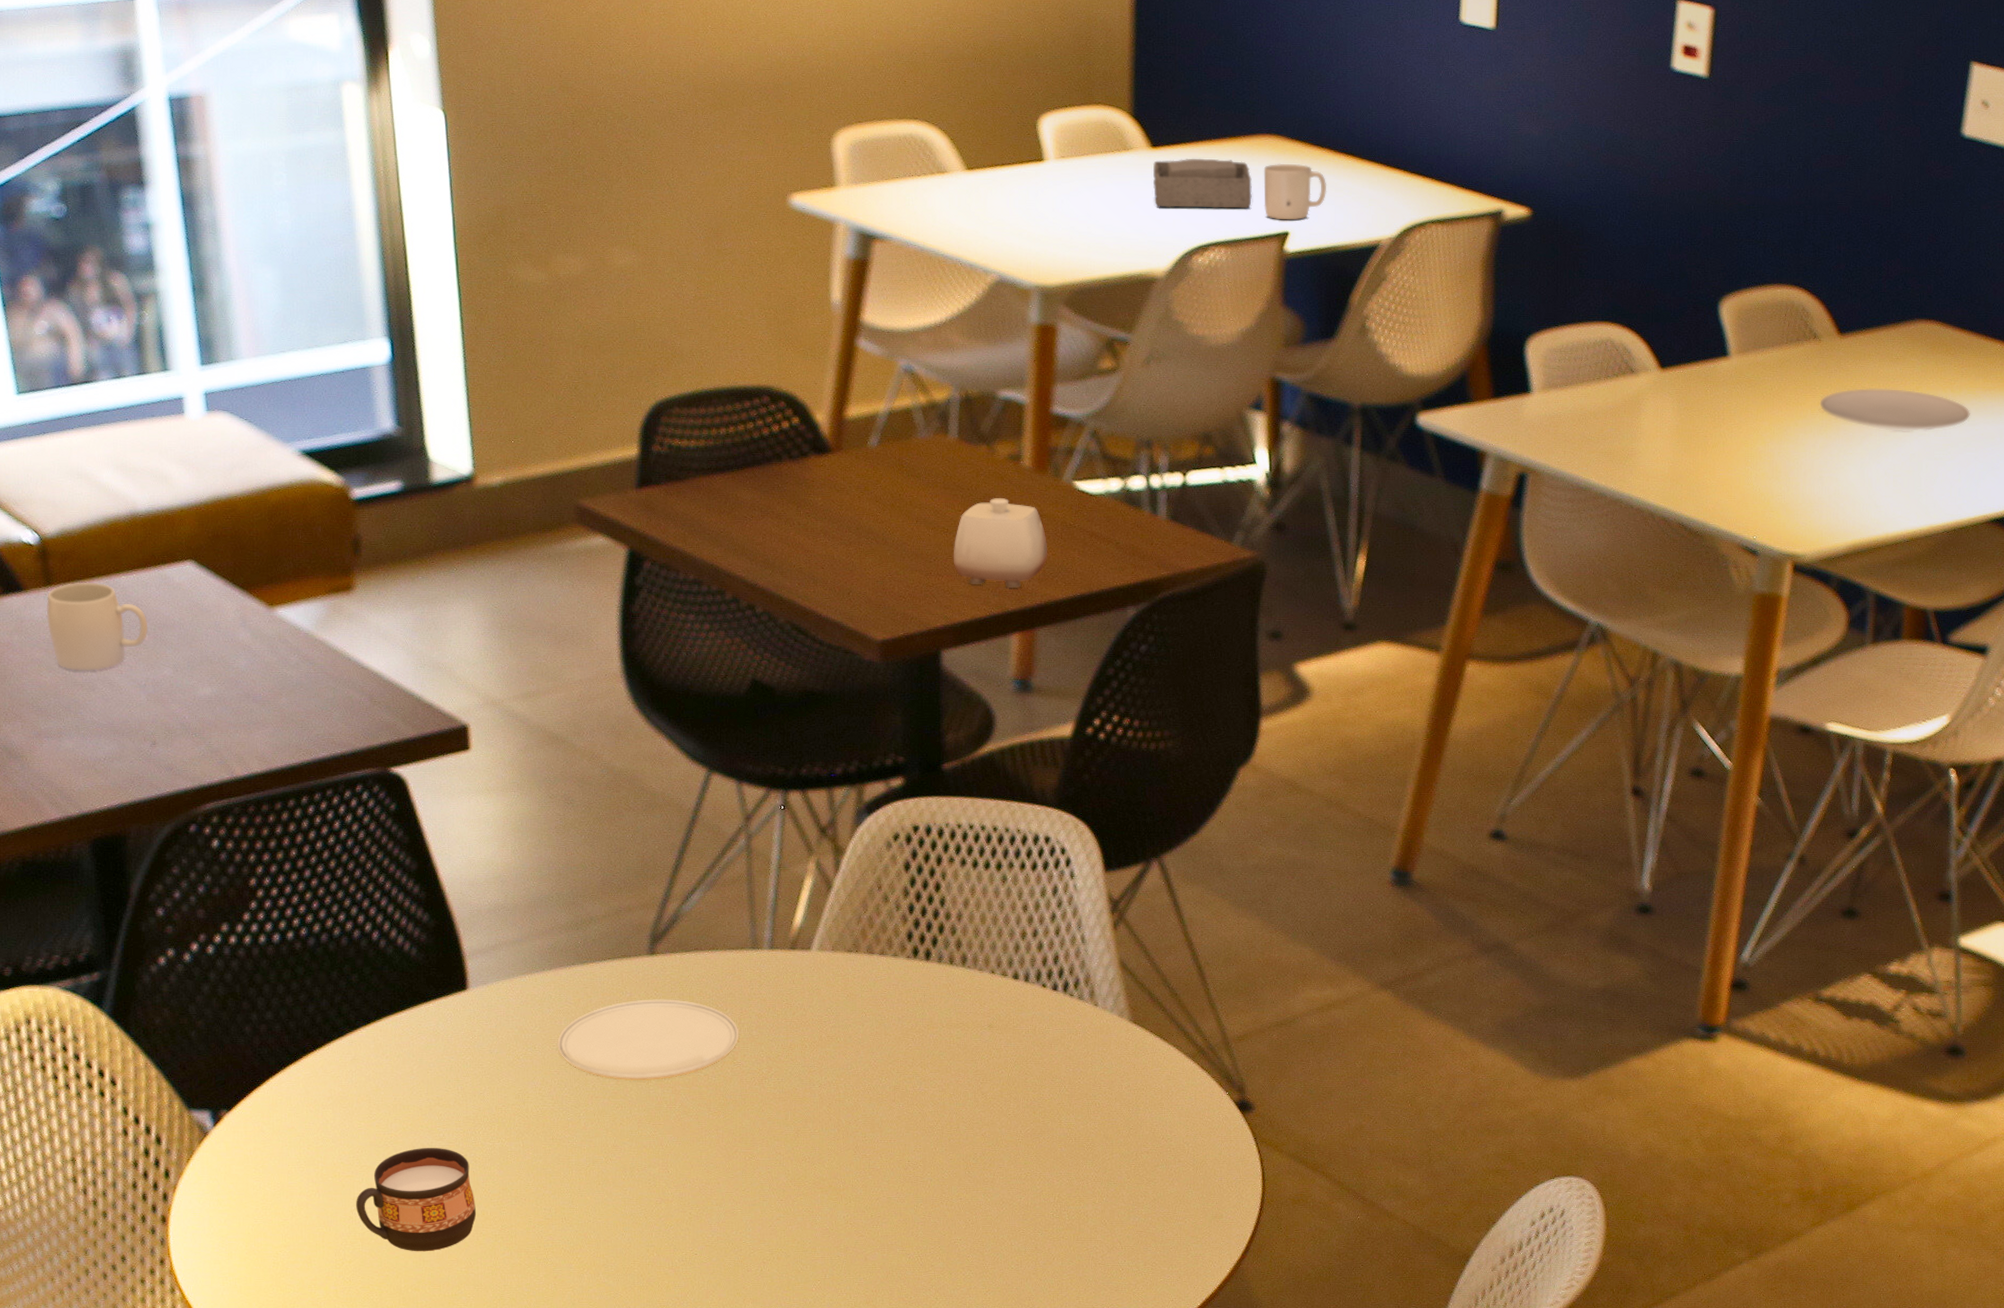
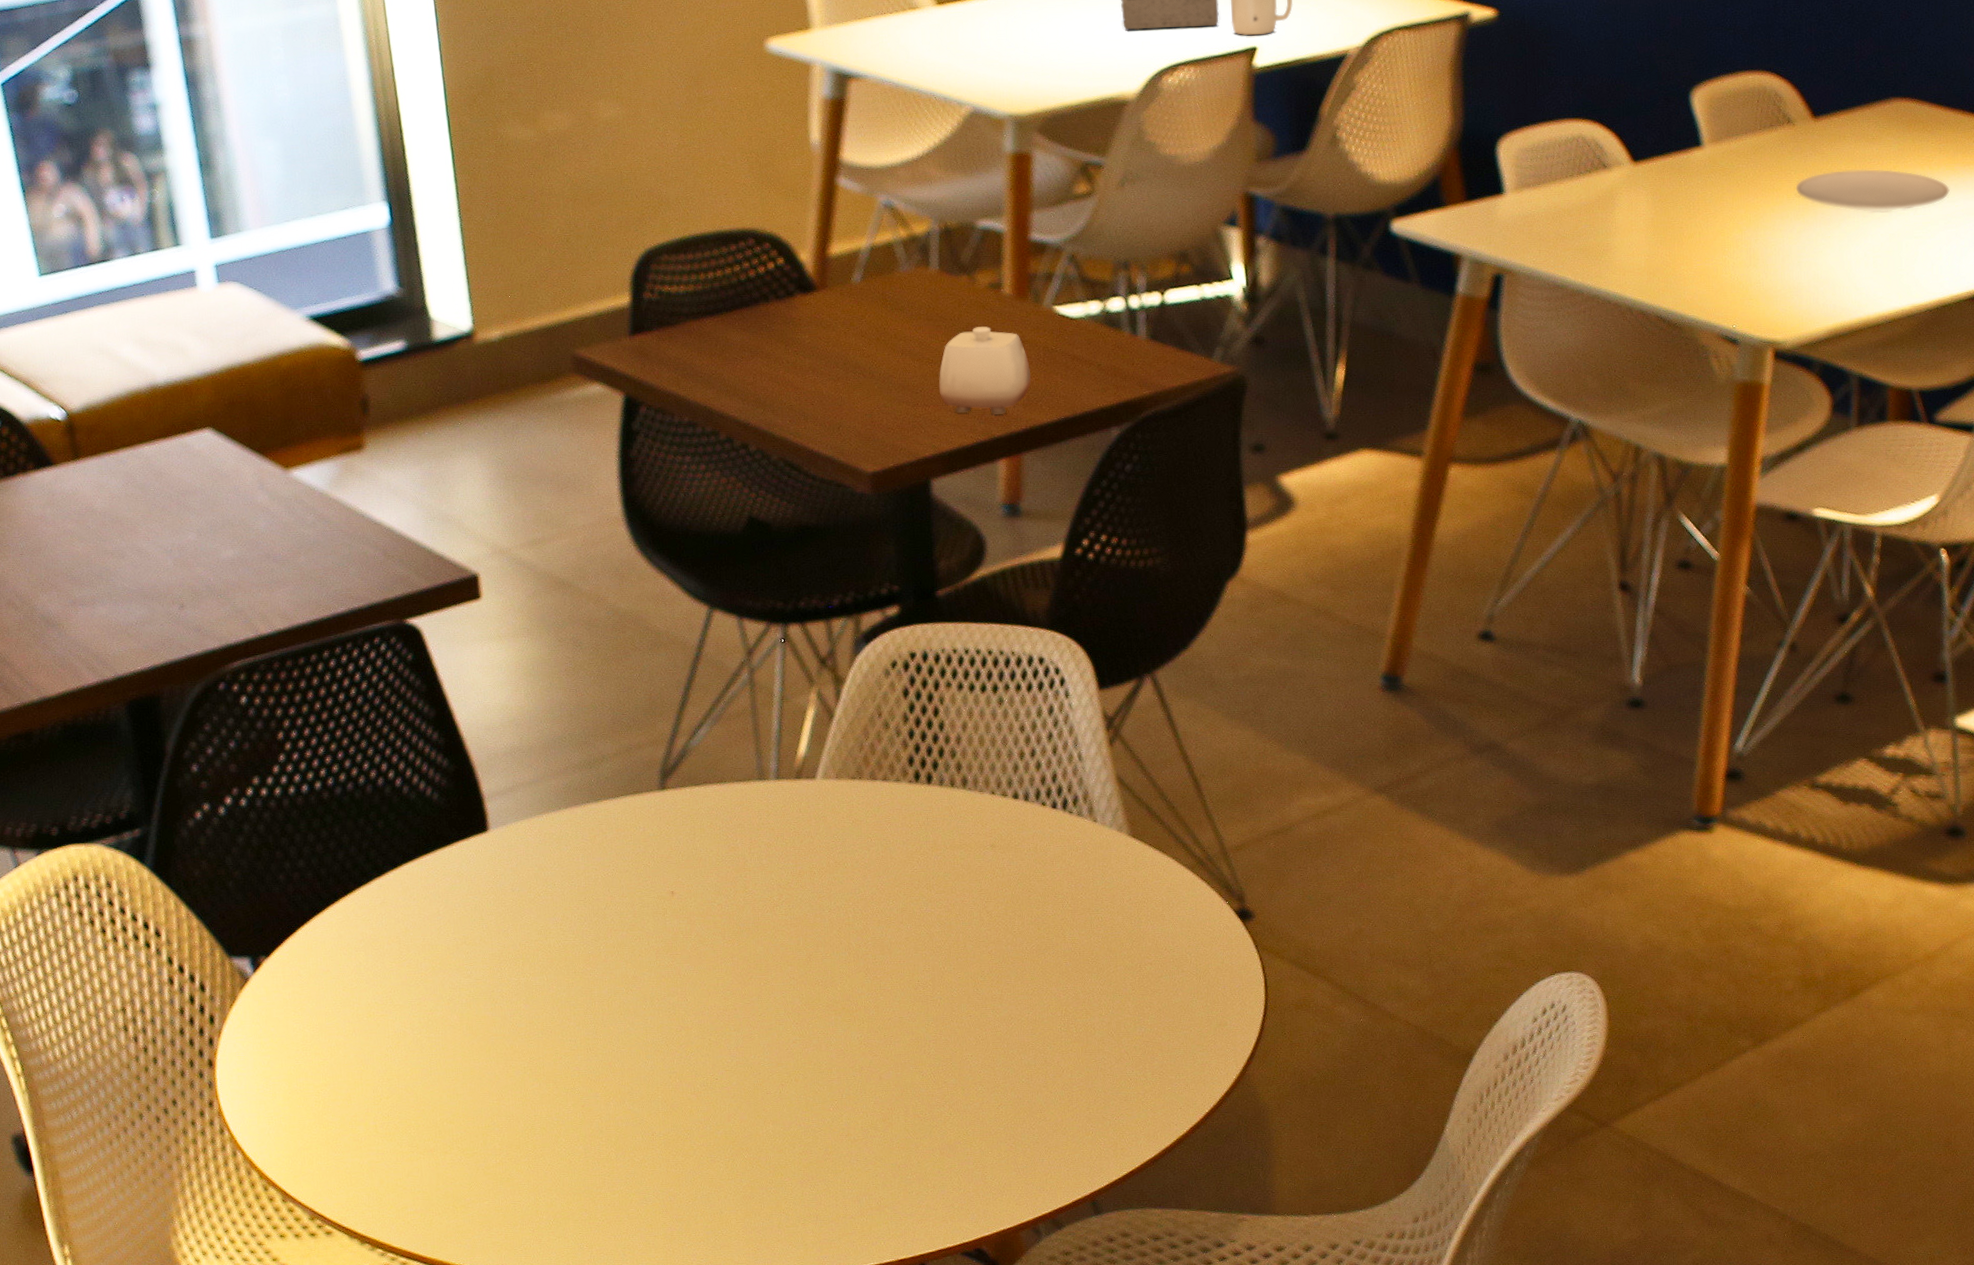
mug: present [46,582,148,671] -> none [75,453,172,540]
cup: present [356,1147,477,1252] -> none [391,984,506,1086]
plate: present [557,999,739,1082] -> none [575,832,750,914]

